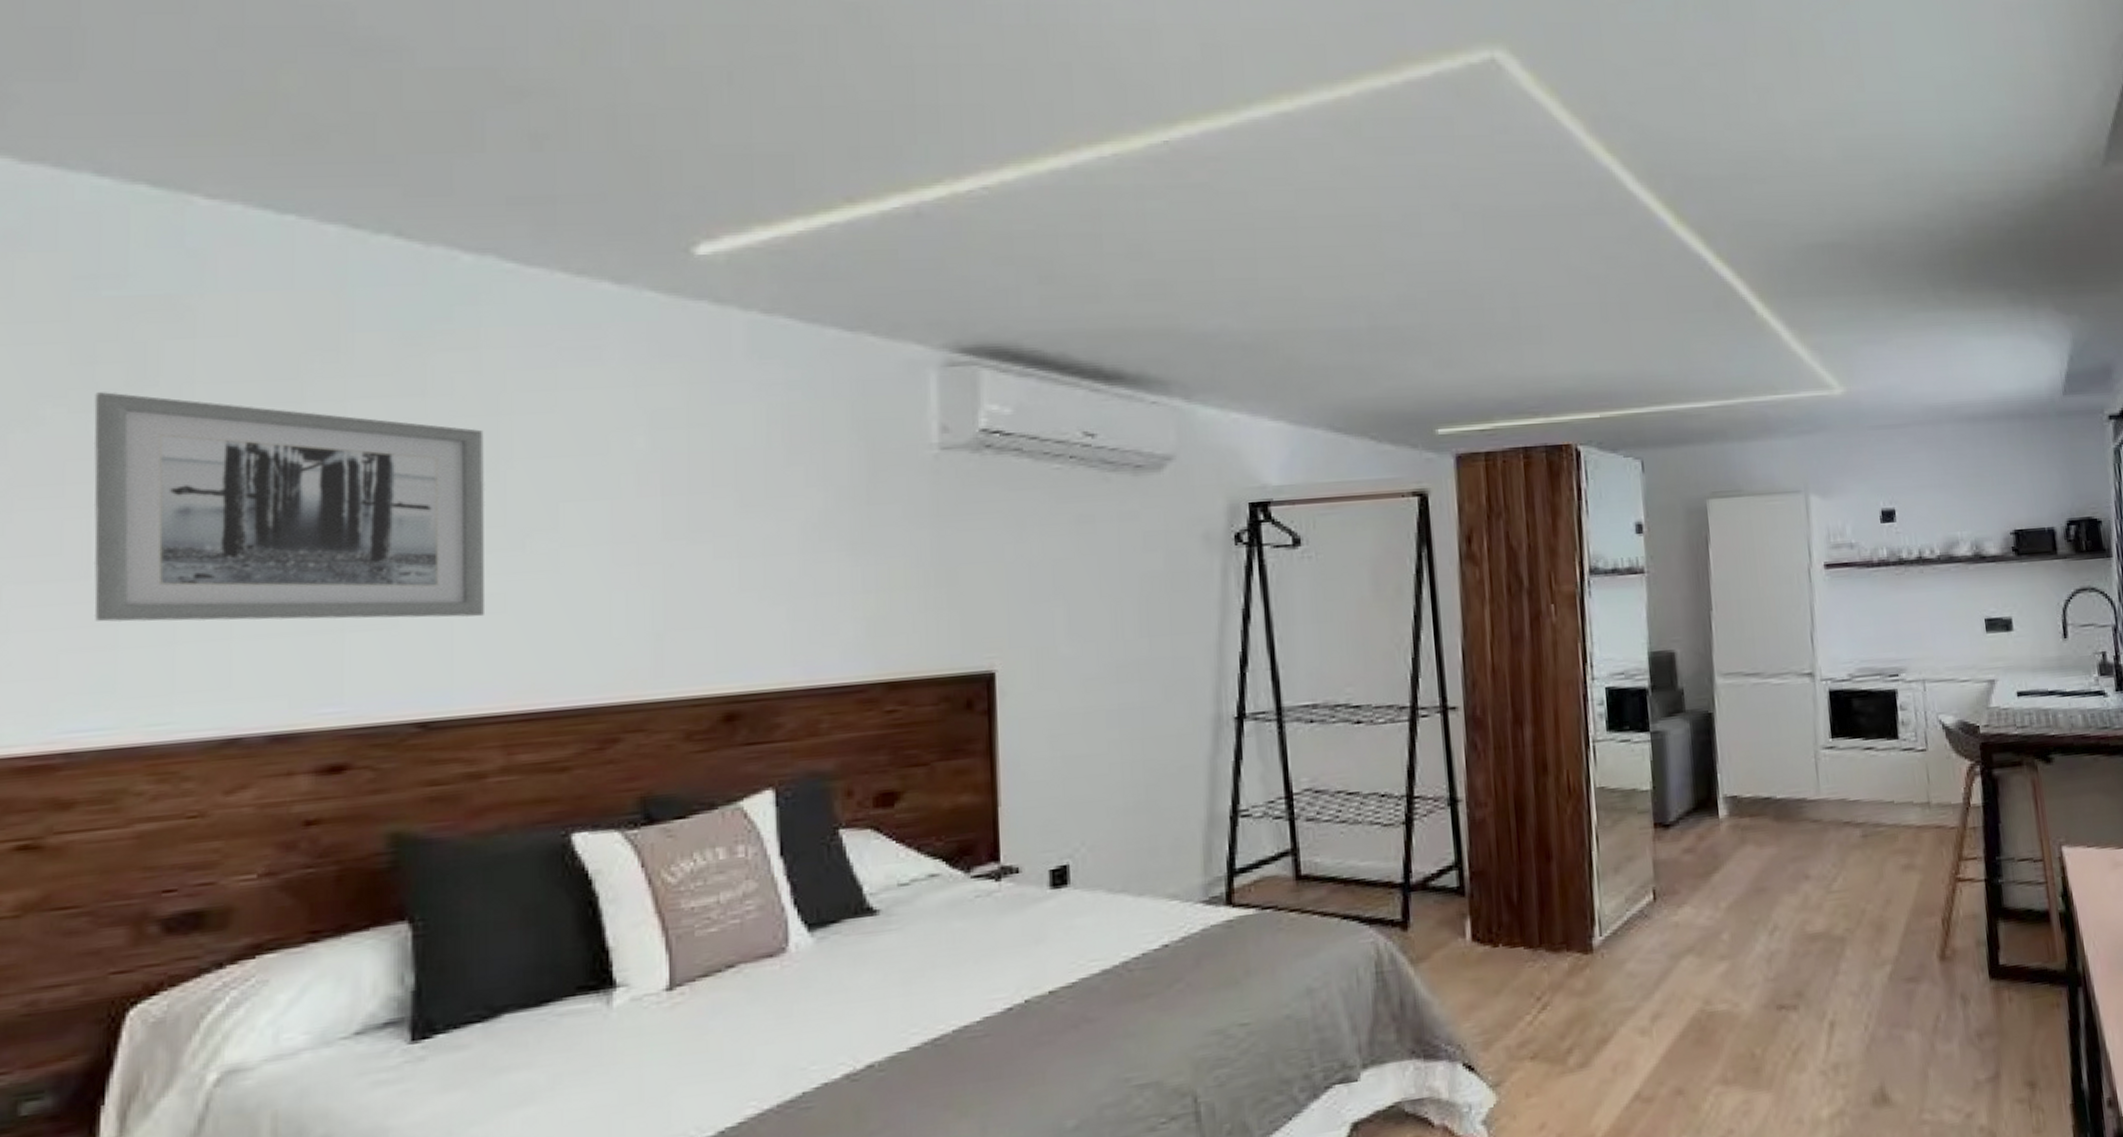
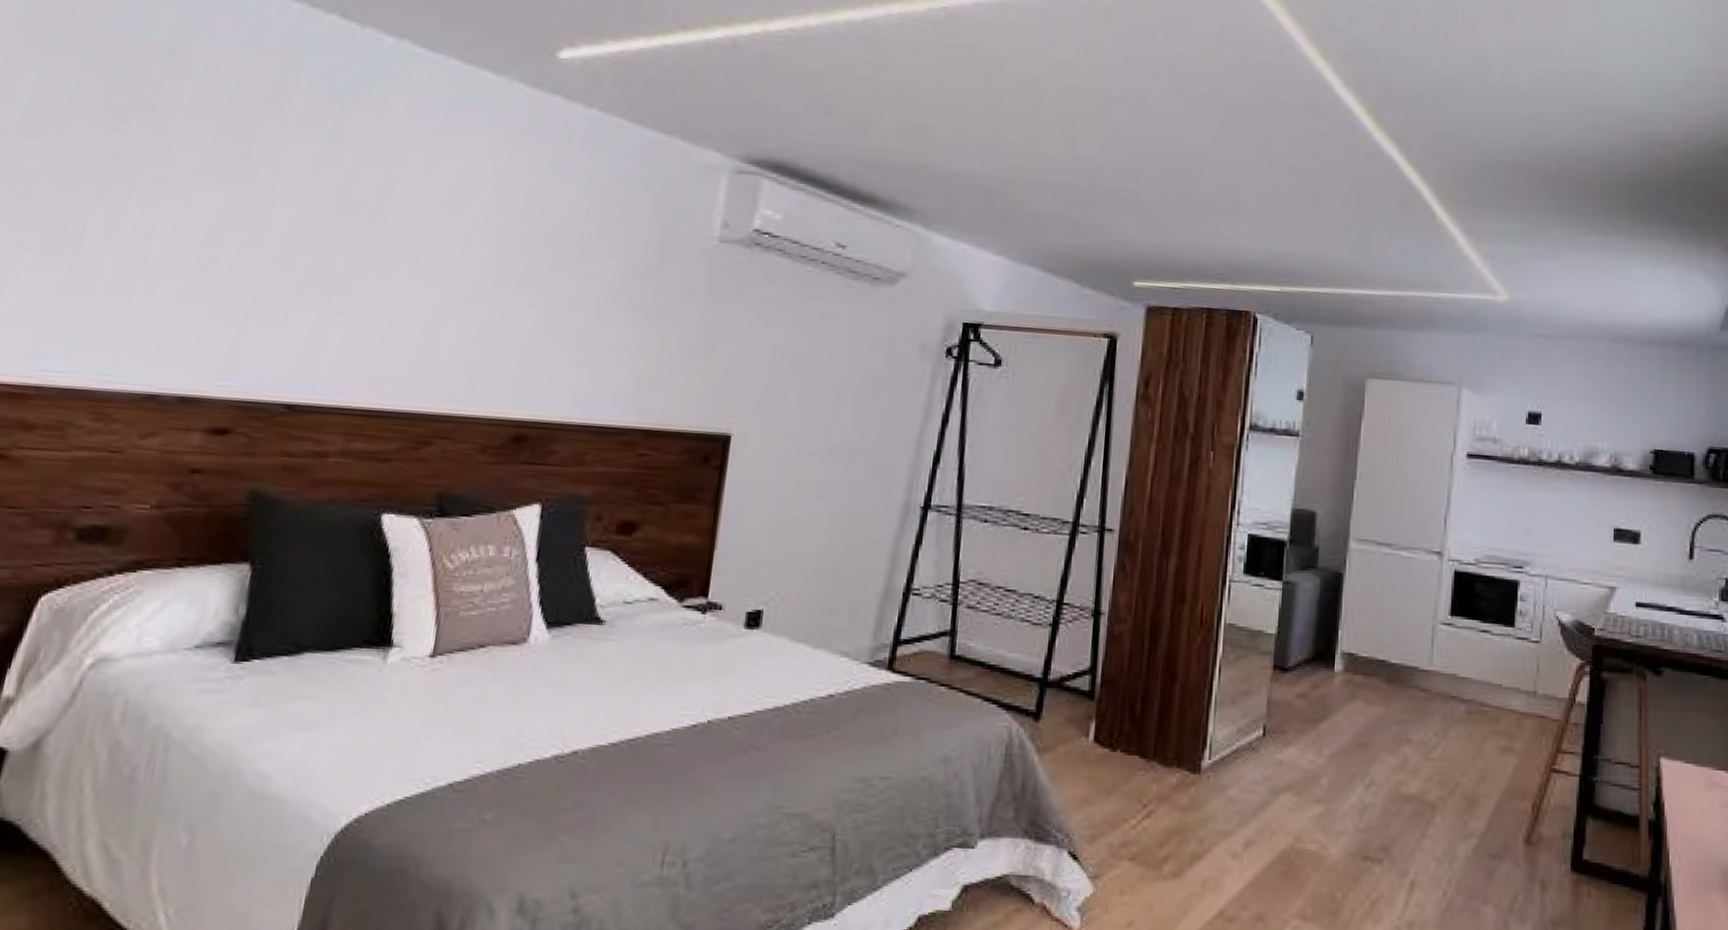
wall art: present [94,392,486,622] -> none [76,111,377,327]

